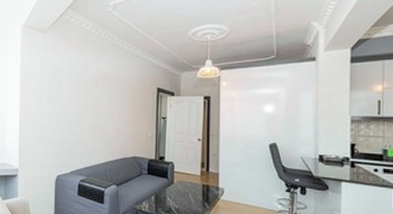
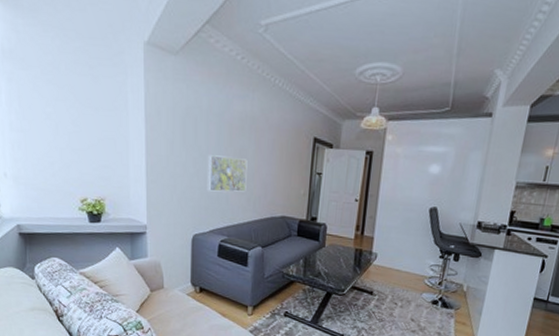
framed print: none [68,107,102,138] -> present [206,155,248,192]

